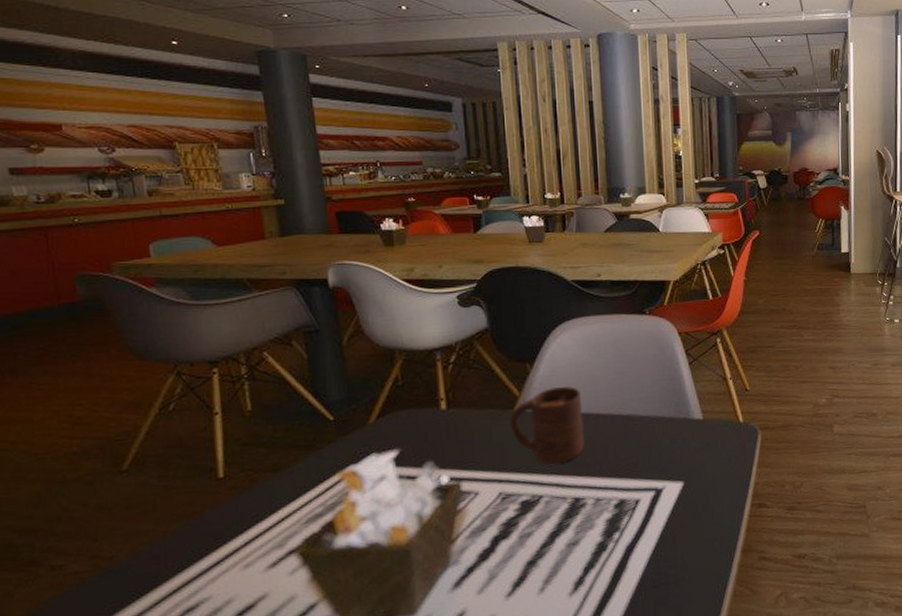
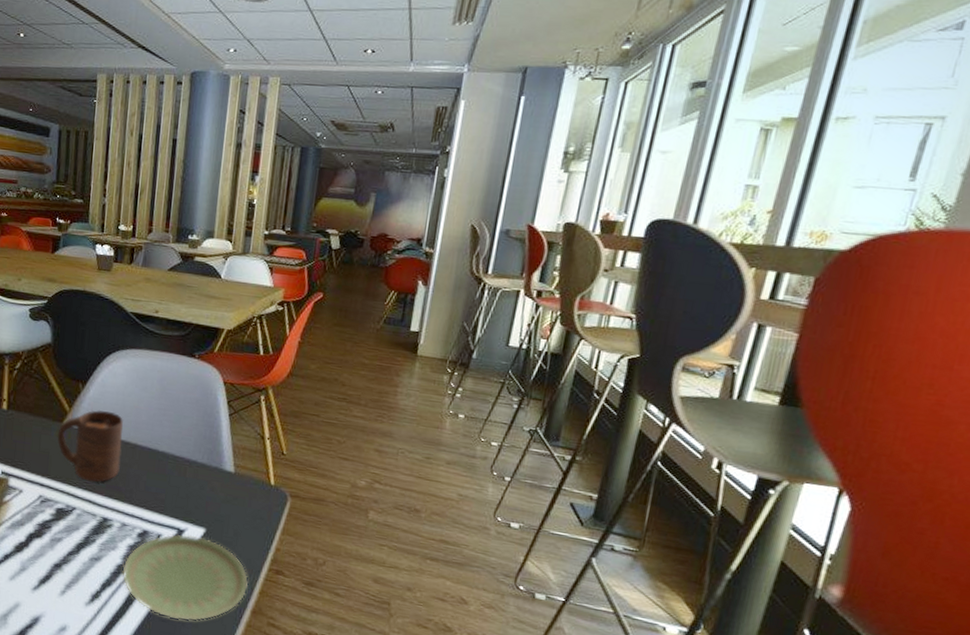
plate: none [603,490,735,583] -> present [122,534,249,622]

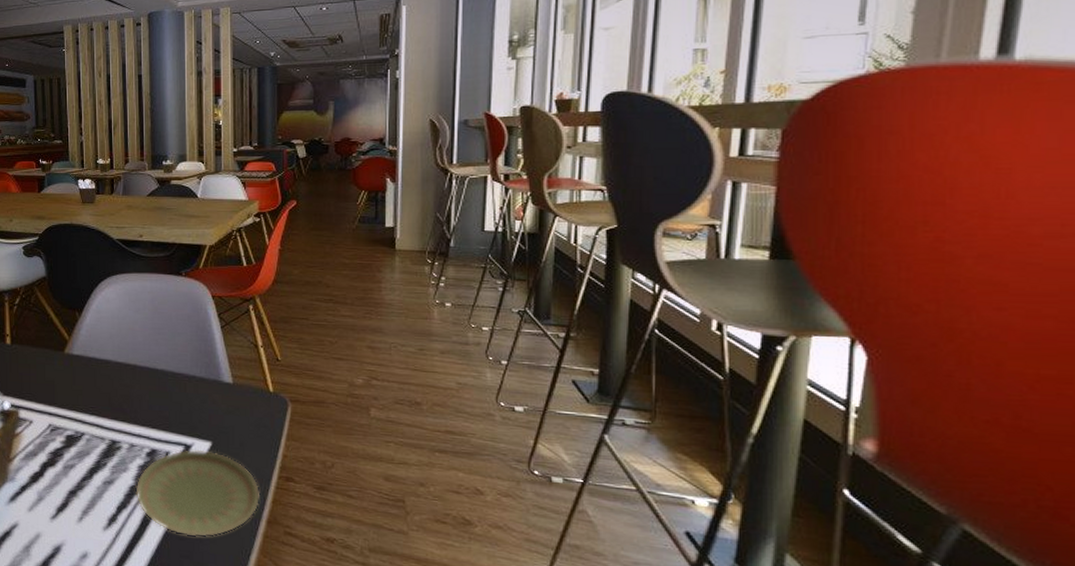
cup: present [57,409,123,482] -> none [60,335,122,406]

